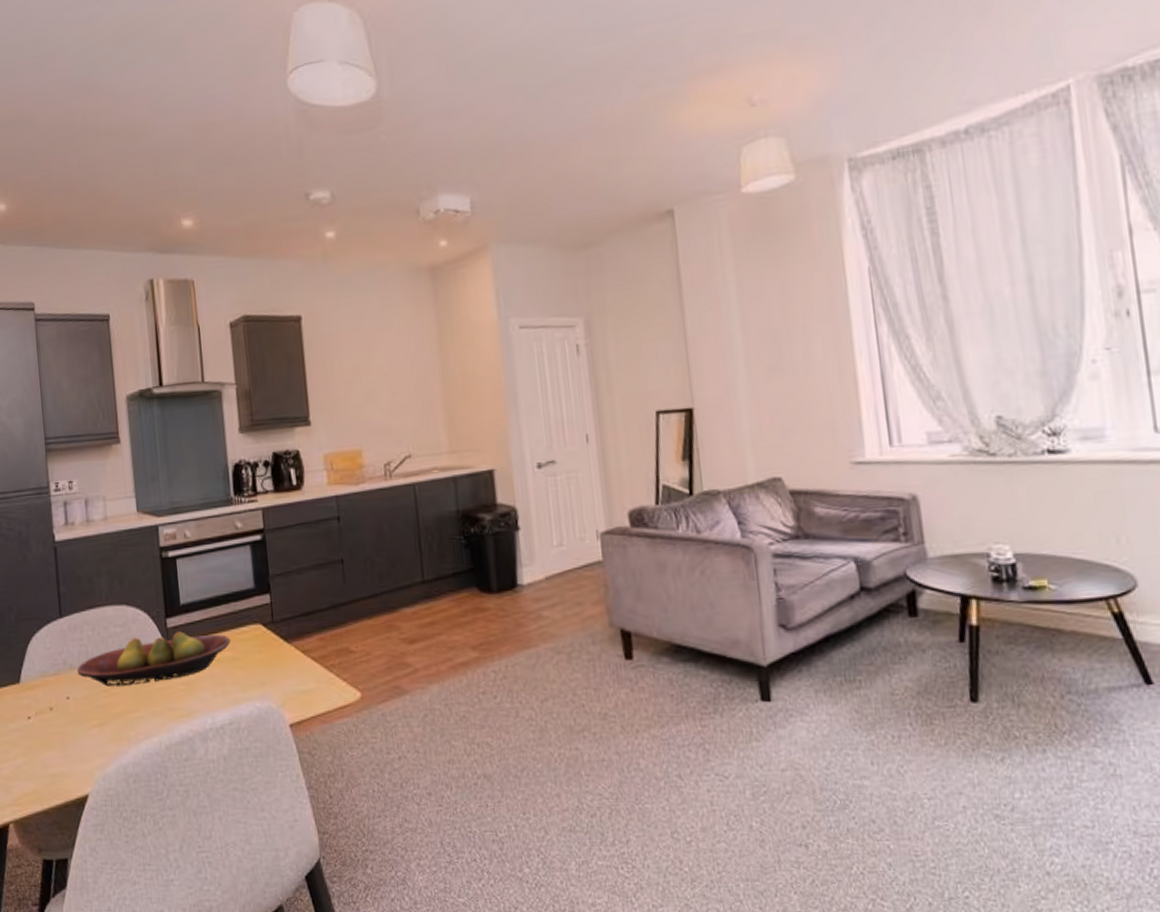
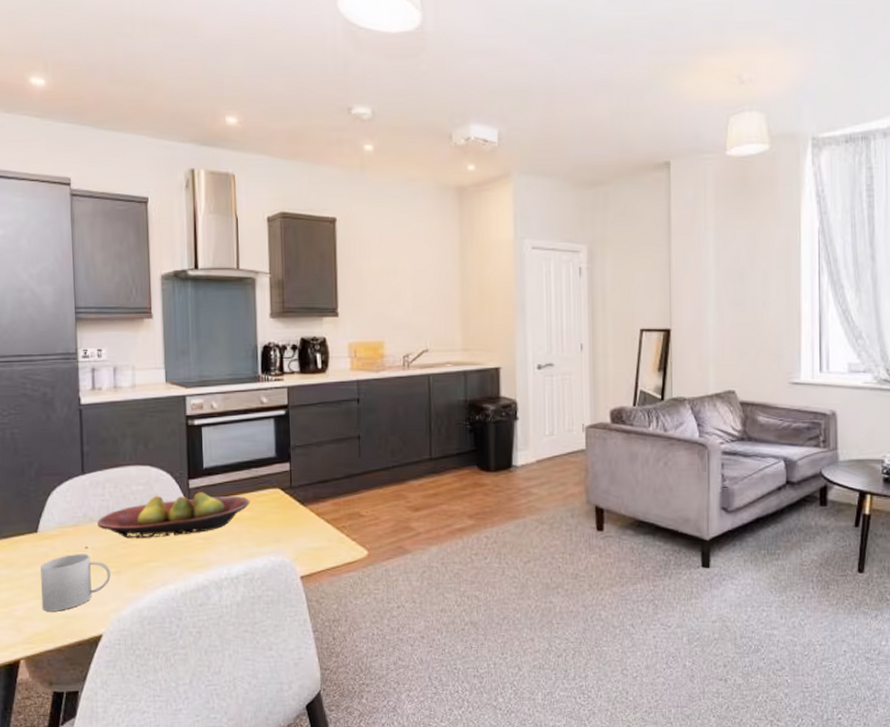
mug: none [24,705,94,770] -> present [41,554,112,612]

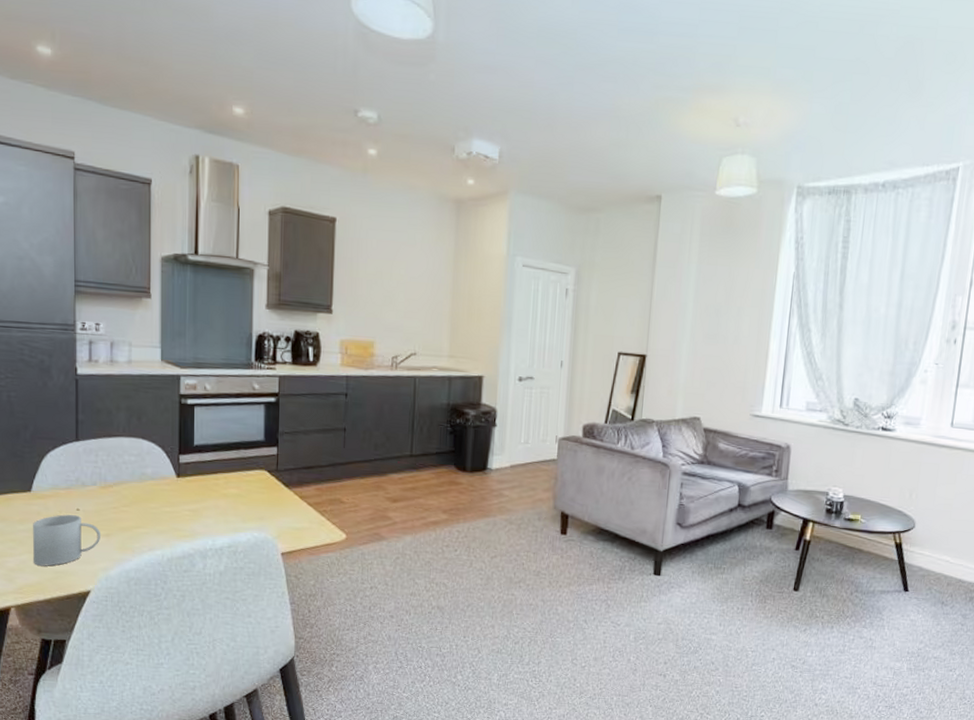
fruit bowl: present [97,492,250,539] -> none [89,466,238,506]

